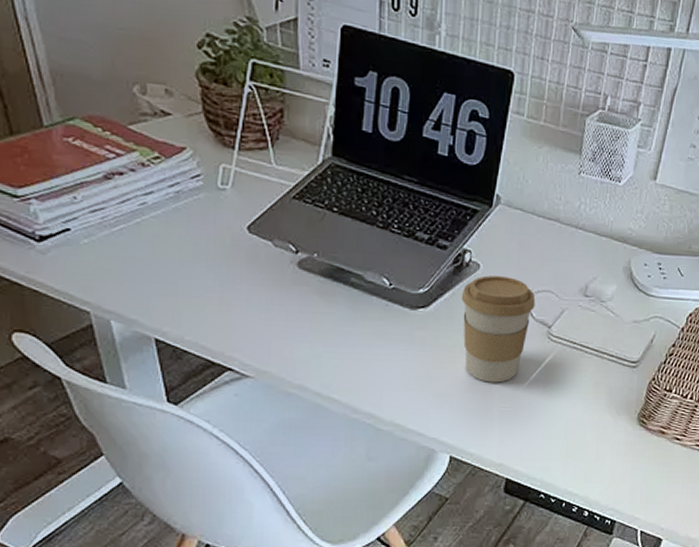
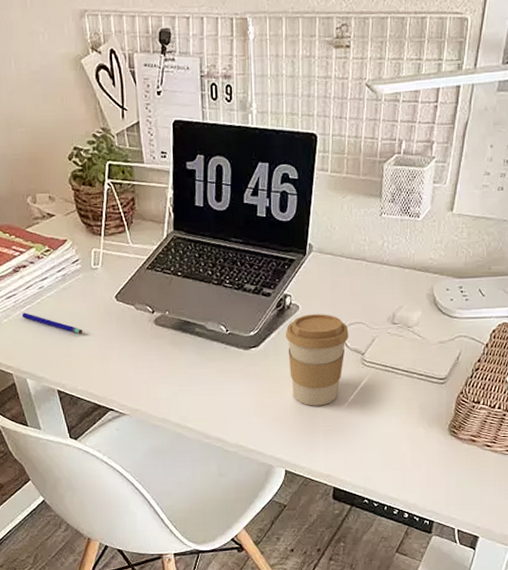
pen: none [110,233,198,269] -> present [21,313,82,334]

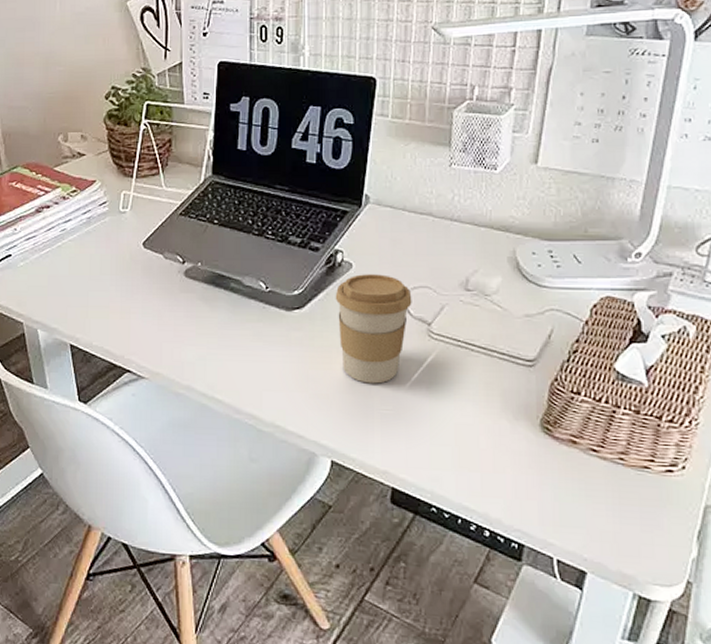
pen: present [21,313,82,334] -> none [39,256,104,282]

